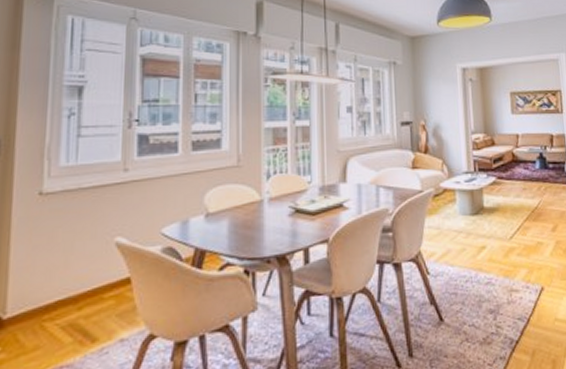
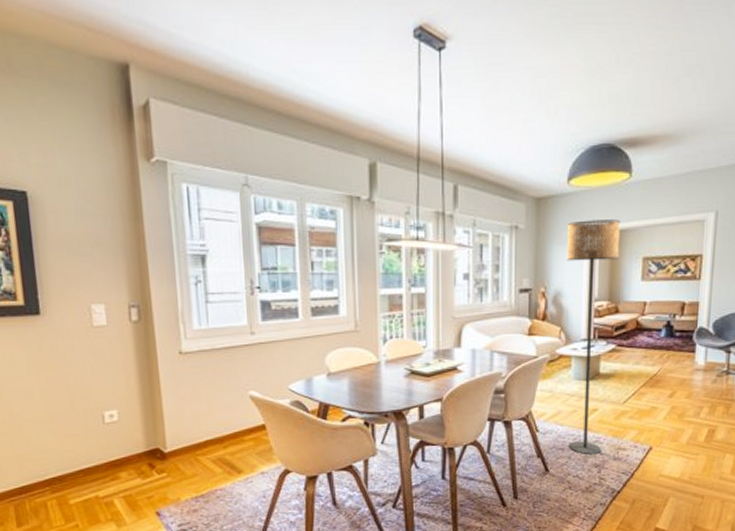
floor lamp: none [441,57,495,300] -> present [567,219,621,455]

